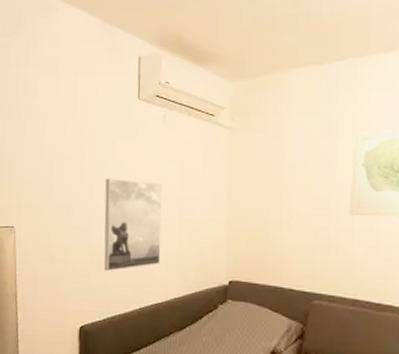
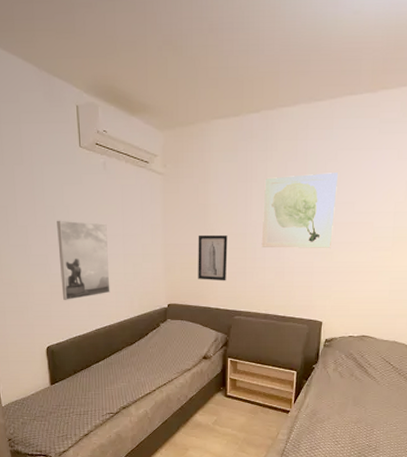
wall art: none [268,198,306,256] -> present [198,234,228,281]

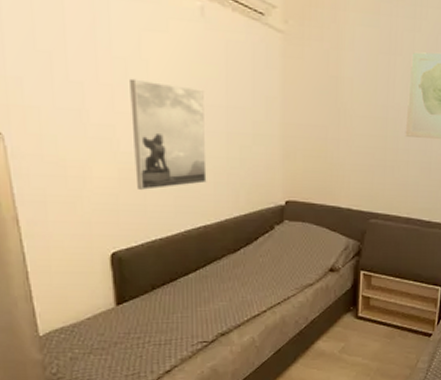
wall art: present [198,234,228,281] -> none [325,115,364,176]

